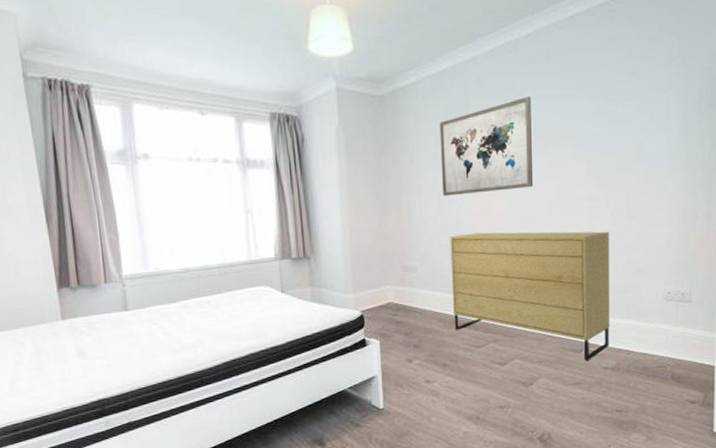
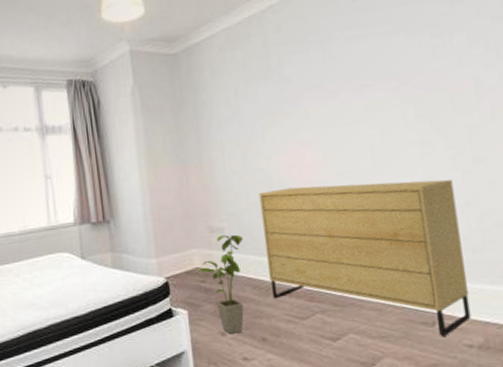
house plant: none [392,273,434,361] -> present [199,234,244,334]
wall art: present [439,96,534,196] -> none [238,39,351,150]

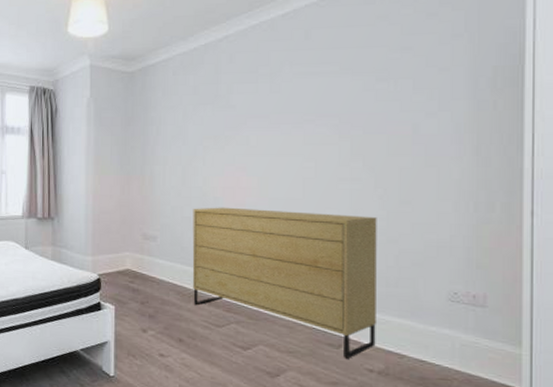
house plant: present [199,234,244,334] -> none [130,243,174,332]

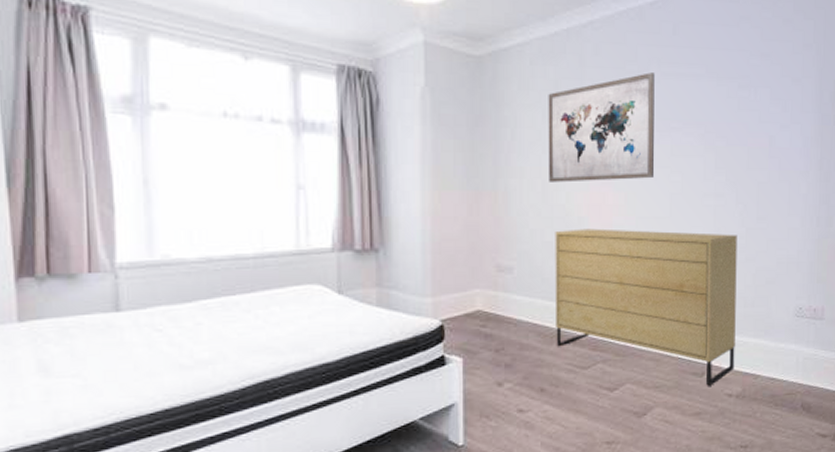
wall art: none [187,74,287,169] -> present [548,72,655,183]

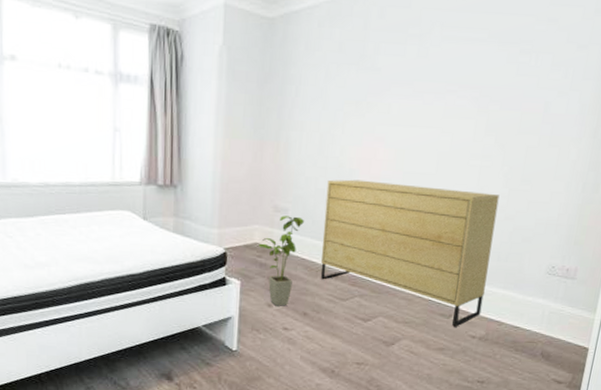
house plant: none [481,275,534,384] -> present [258,215,305,306]
wall art: present [548,72,655,183] -> none [326,36,436,138]

